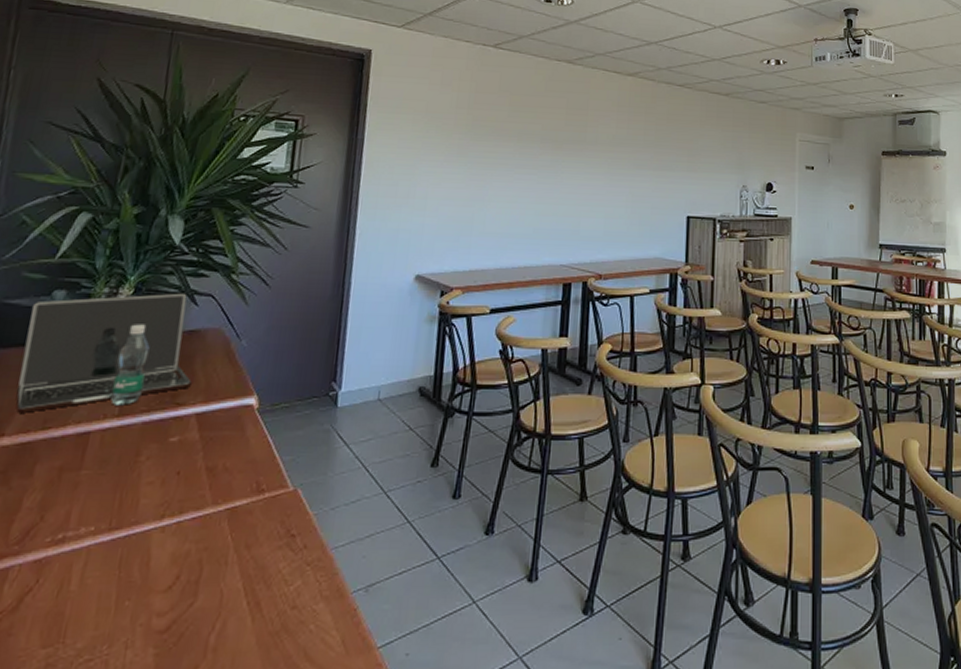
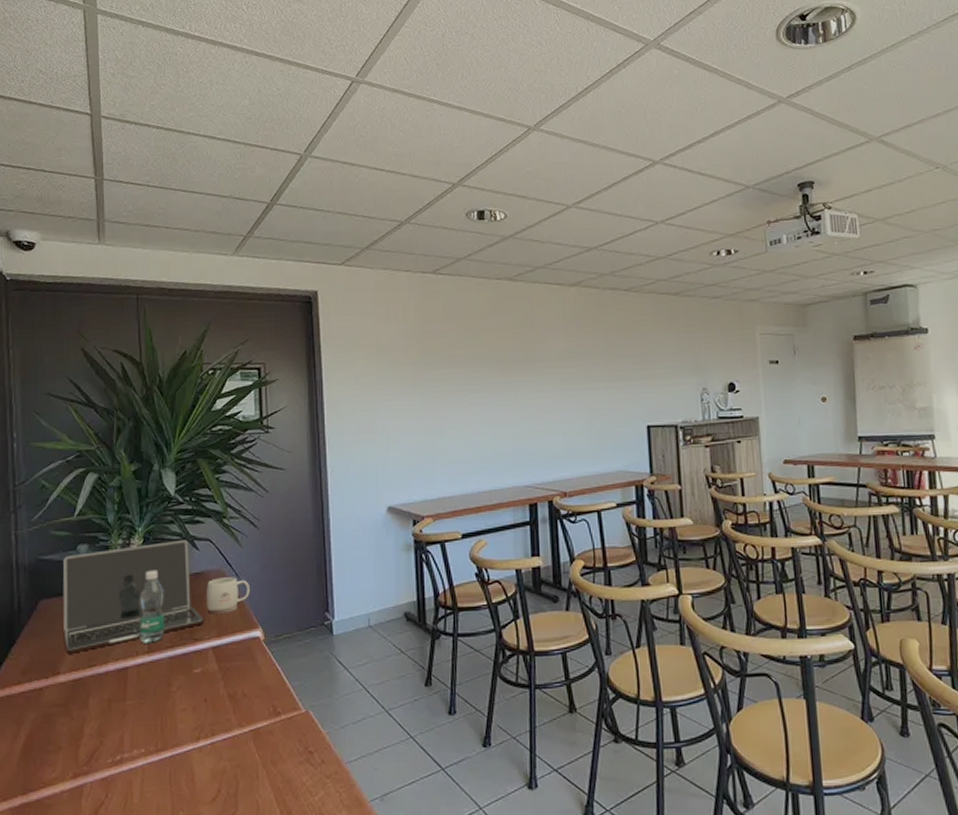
mug: none [196,337,252,378] -> present [207,577,251,615]

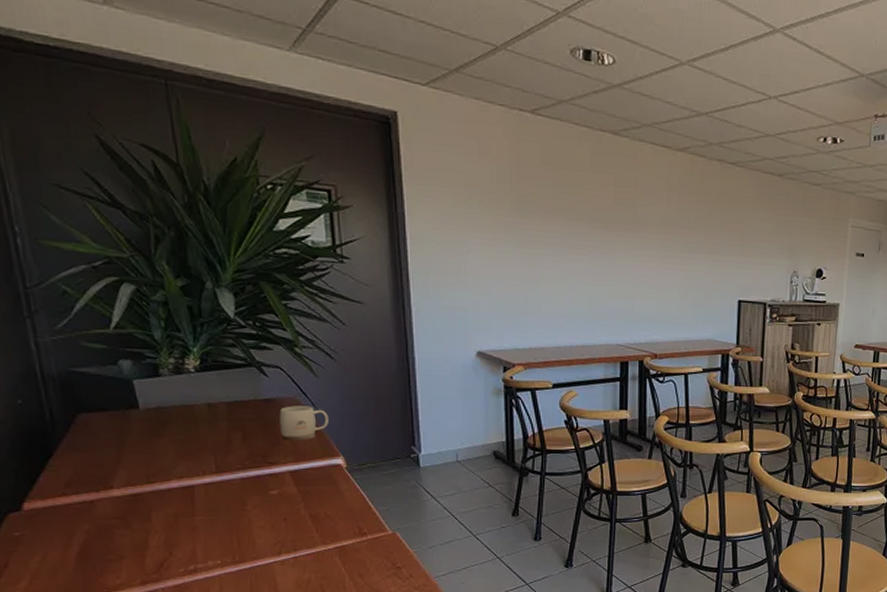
laptop: present [63,539,204,654] -> none [102,364,279,469]
bottle: present [139,570,164,643] -> none [200,392,233,464]

